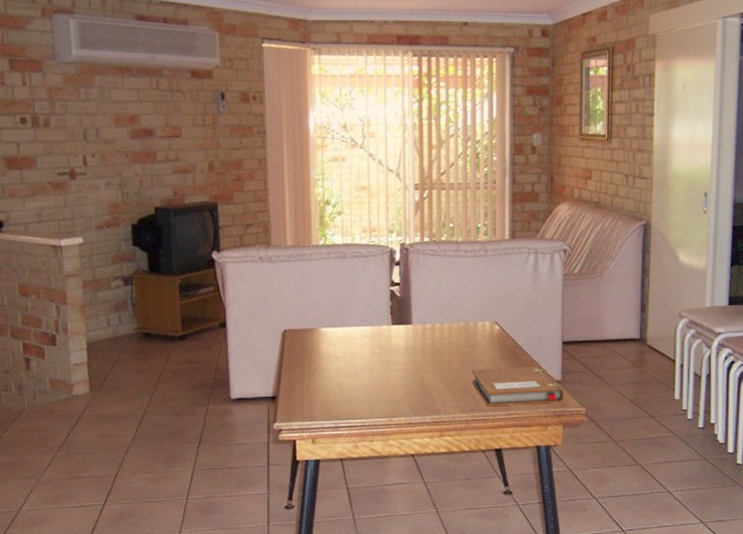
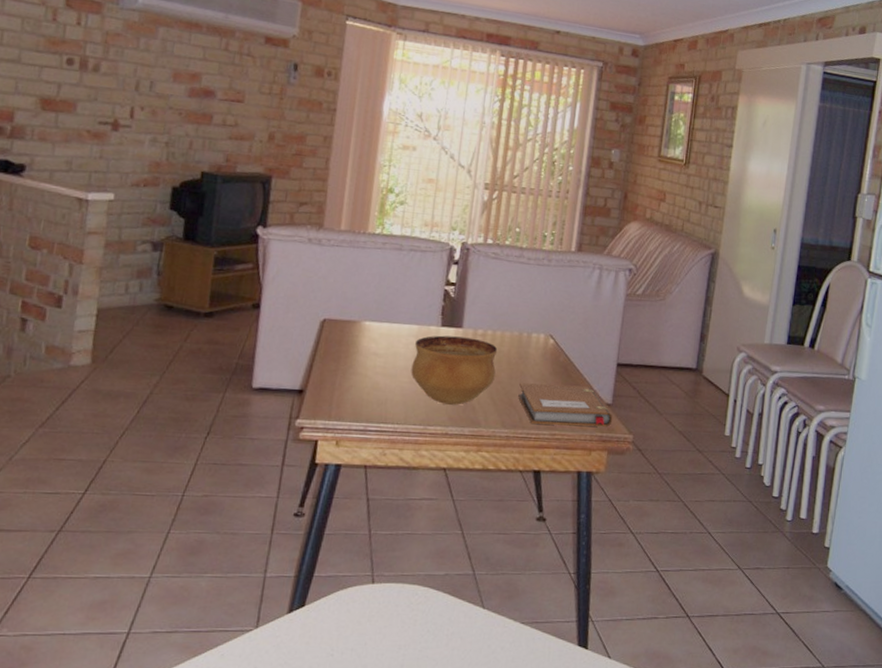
bowl: none [370,332,448,396] -> present [411,335,498,405]

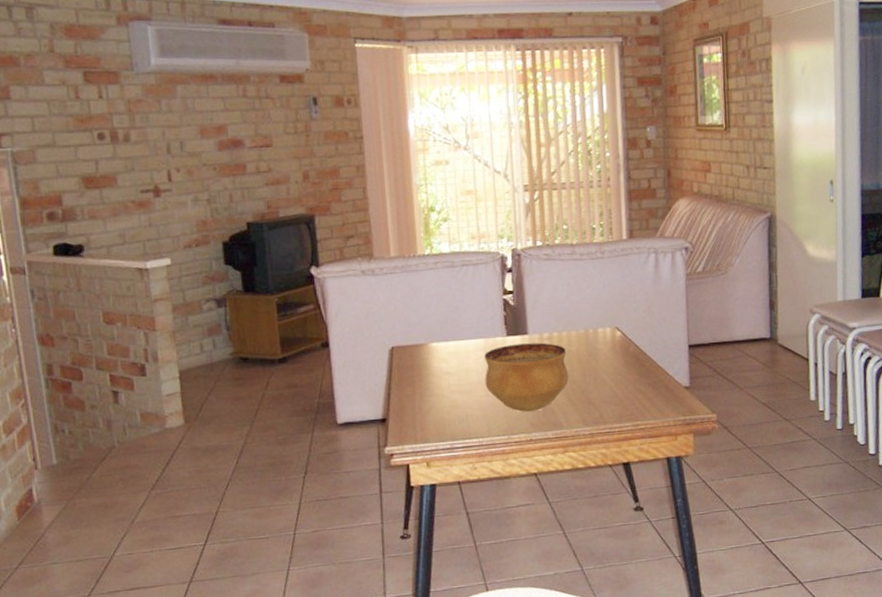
notebook: present [518,383,613,427] -> none [594,373,694,417]

